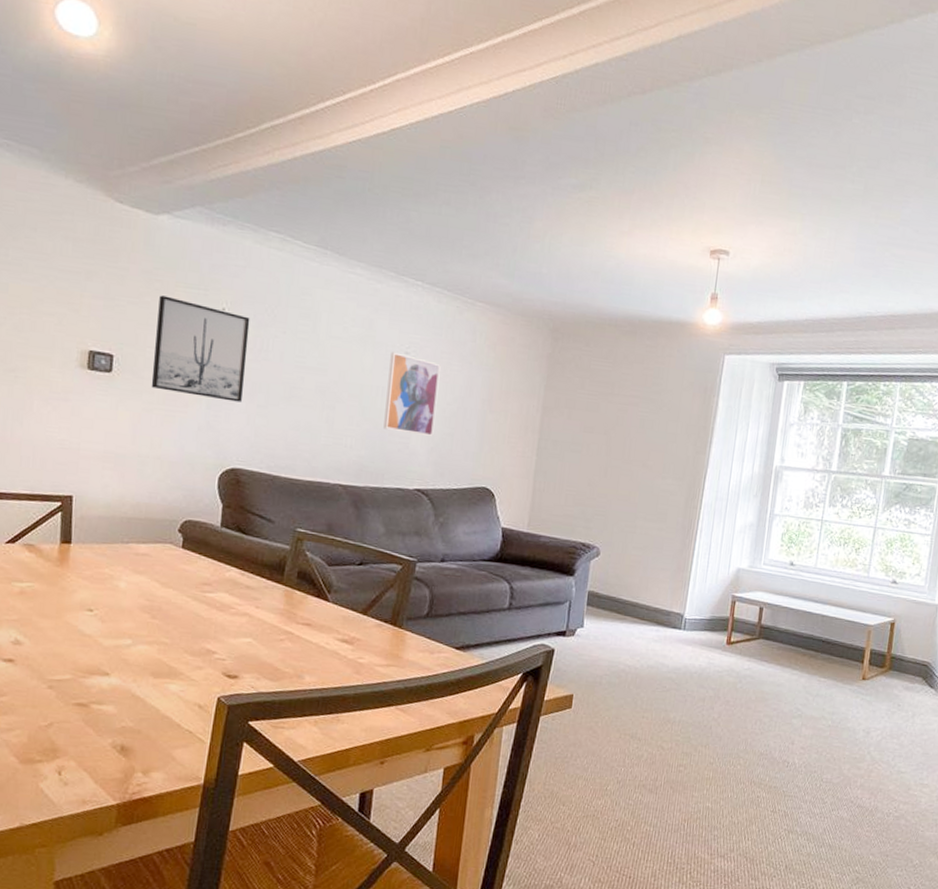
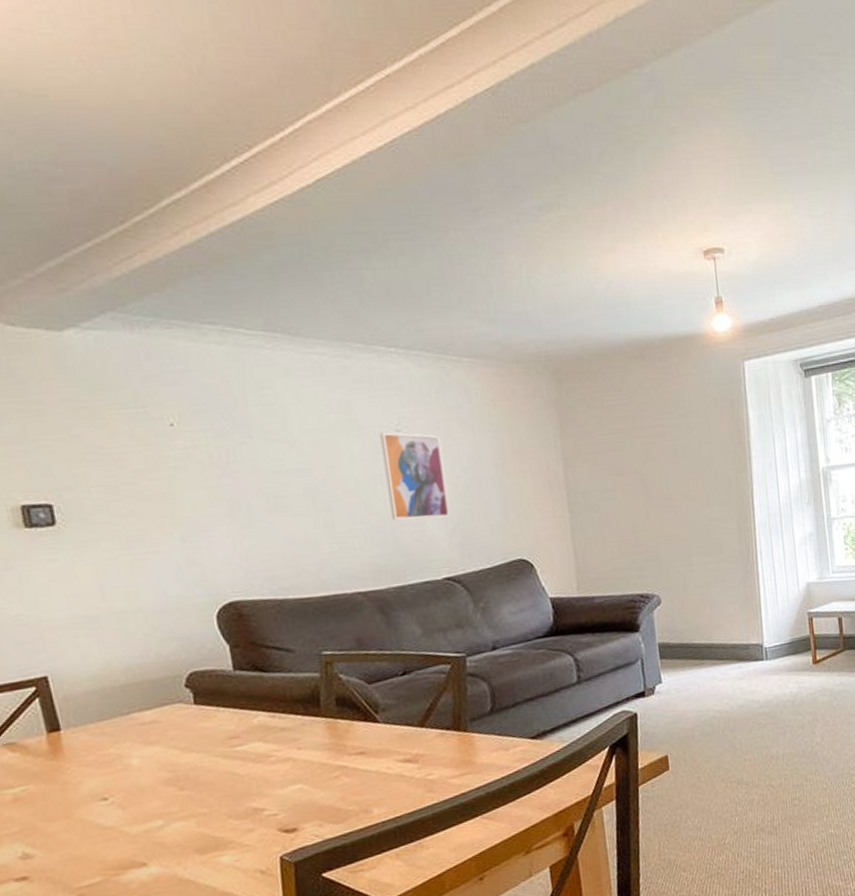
wall art: present [151,295,250,402] -> none [90,423,221,533]

